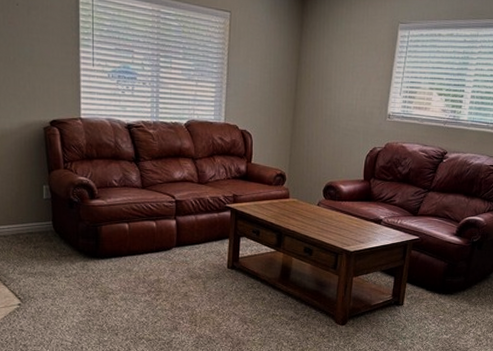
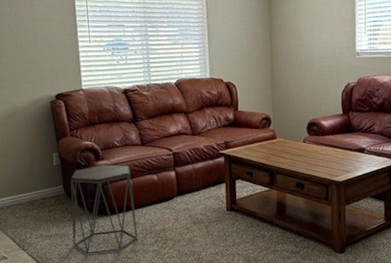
side table: none [59,204,130,297] -> present [70,164,138,255]

